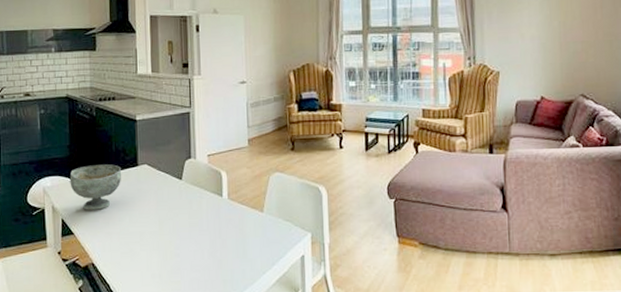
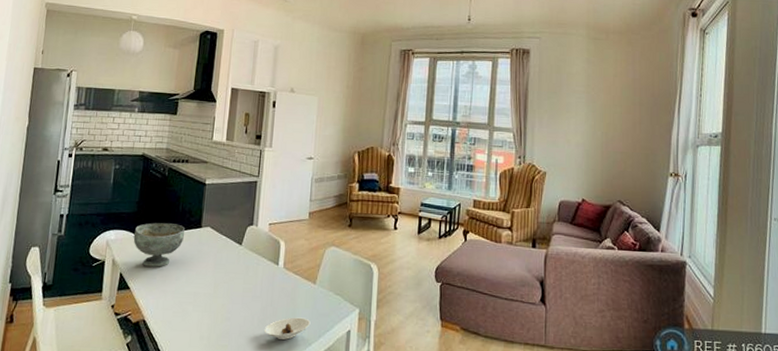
saucer: none [215,247,262,270] -> present [264,317,311,340]

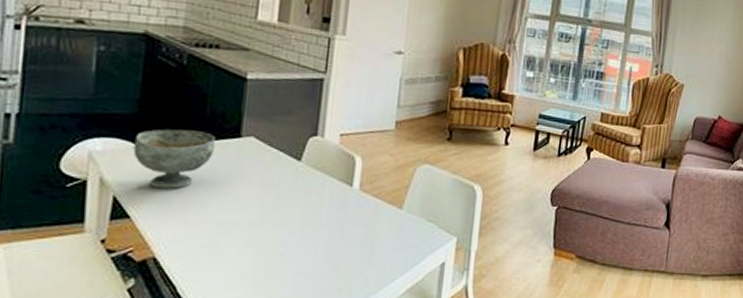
saucer: present [264,317,311,340] -> none [331,249,394,276]

